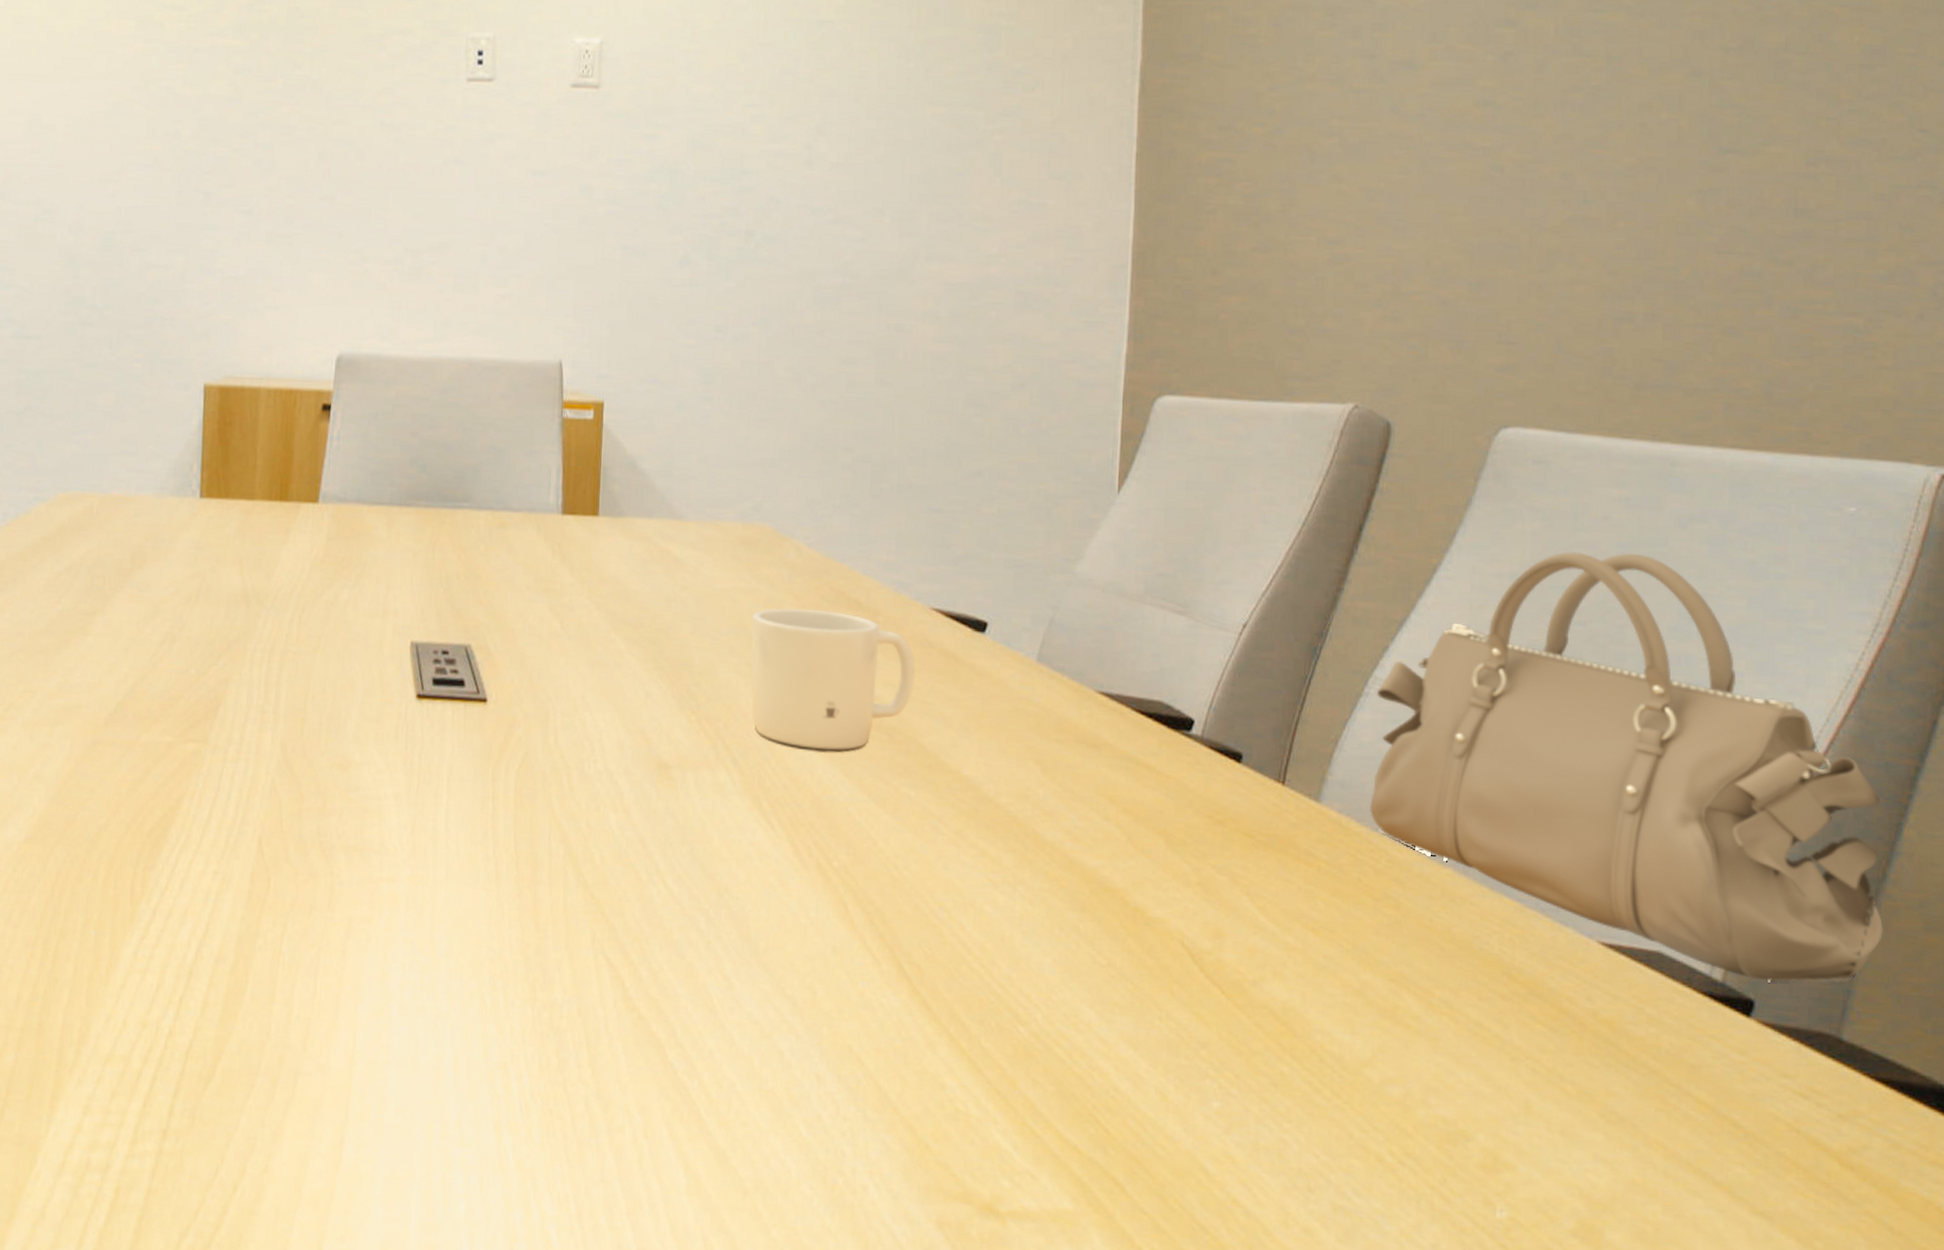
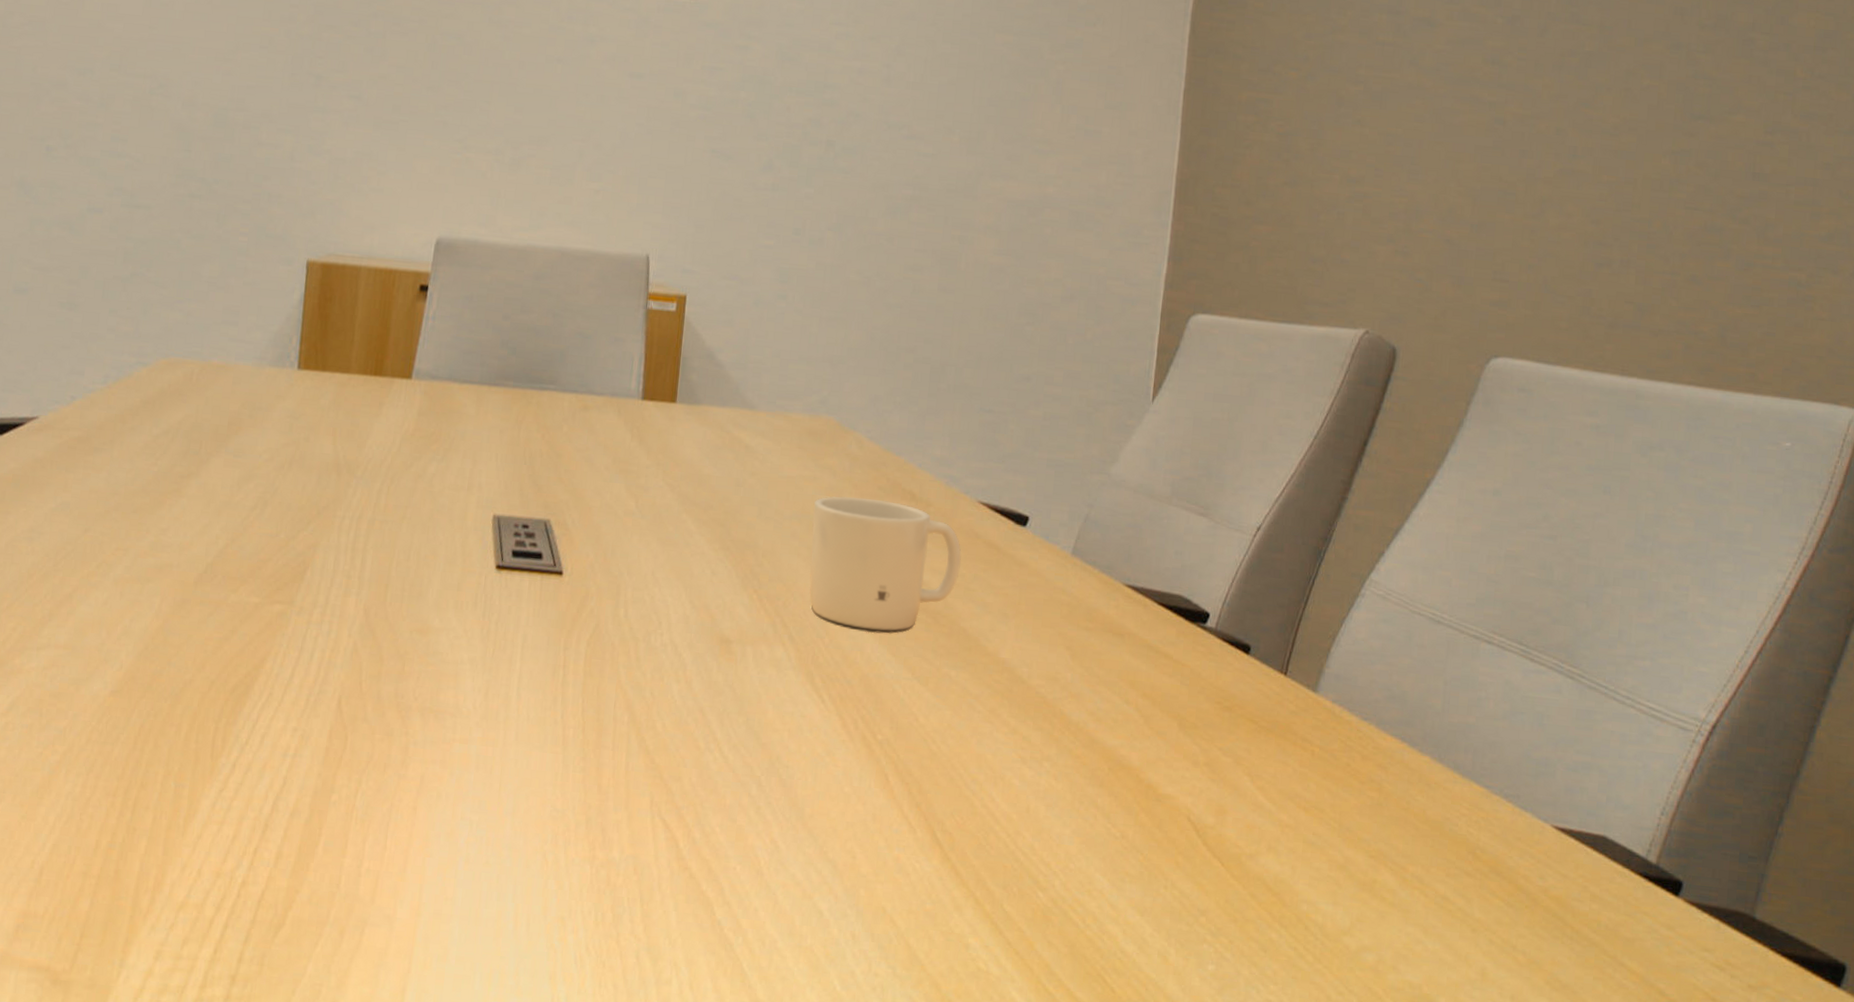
shoulder bag: present [1370,552,1883,982] -> none [1360,472,1799,866]

